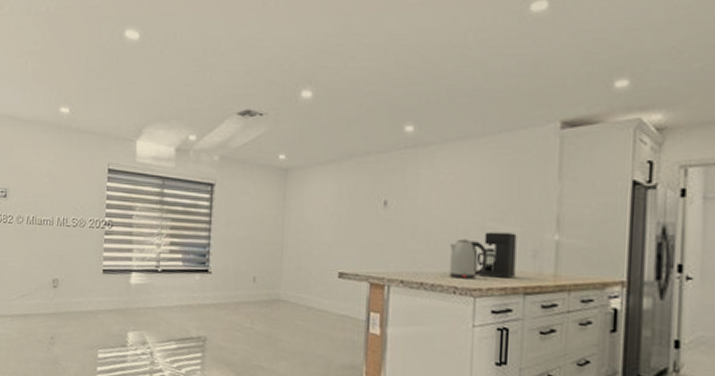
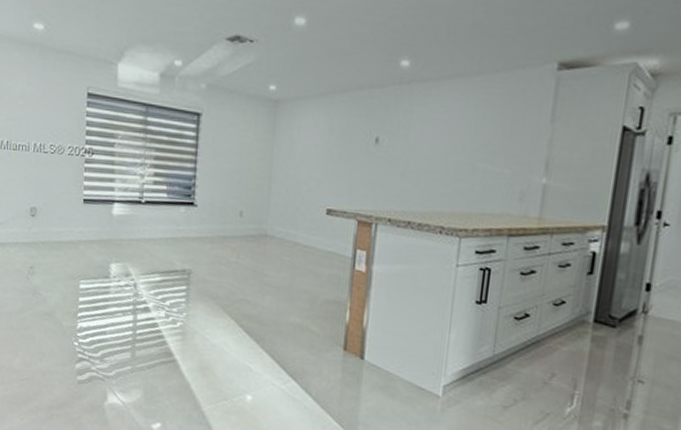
kettle: present [449,239,487,279] -> none [436,179,476,220]
coffee maker: present [476,232,517,279] -> none [464,173,506,220]

